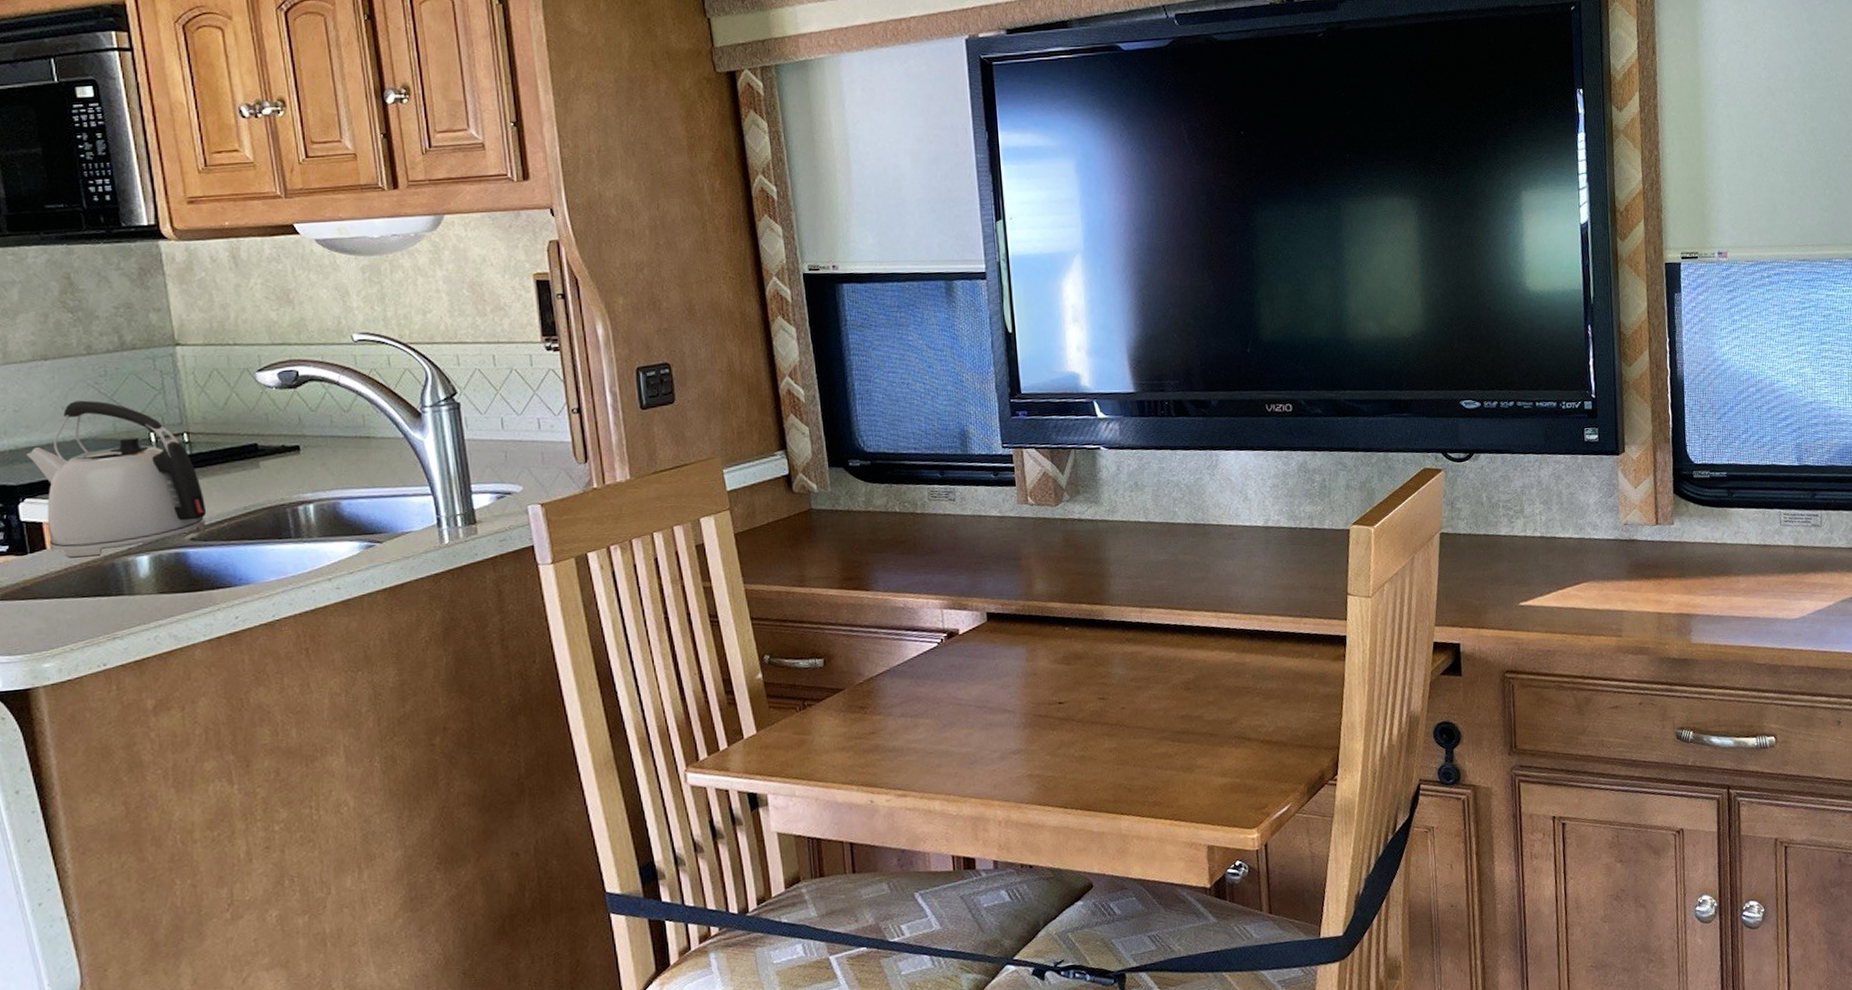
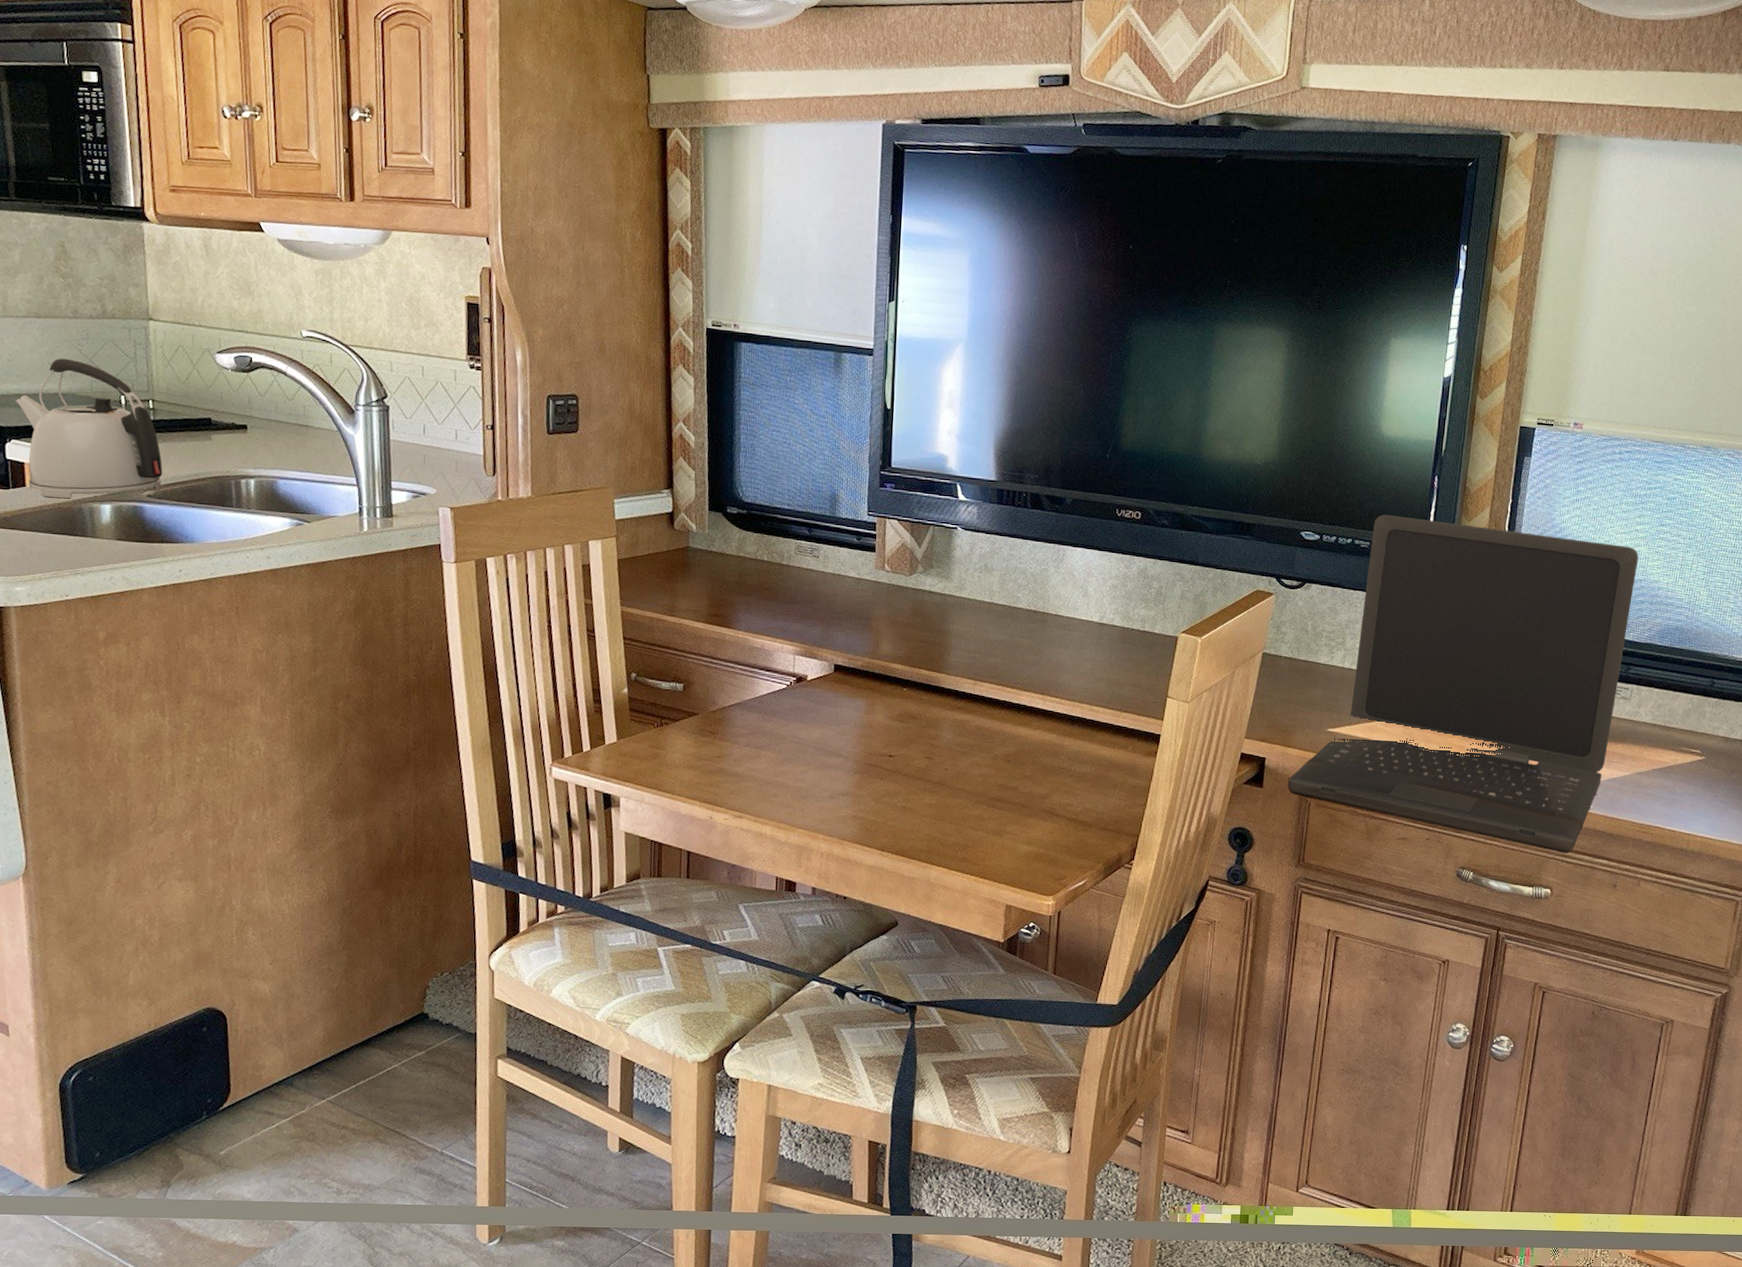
laptop: none [1486,369,1808,697] -> present [1287,514,1639,854]

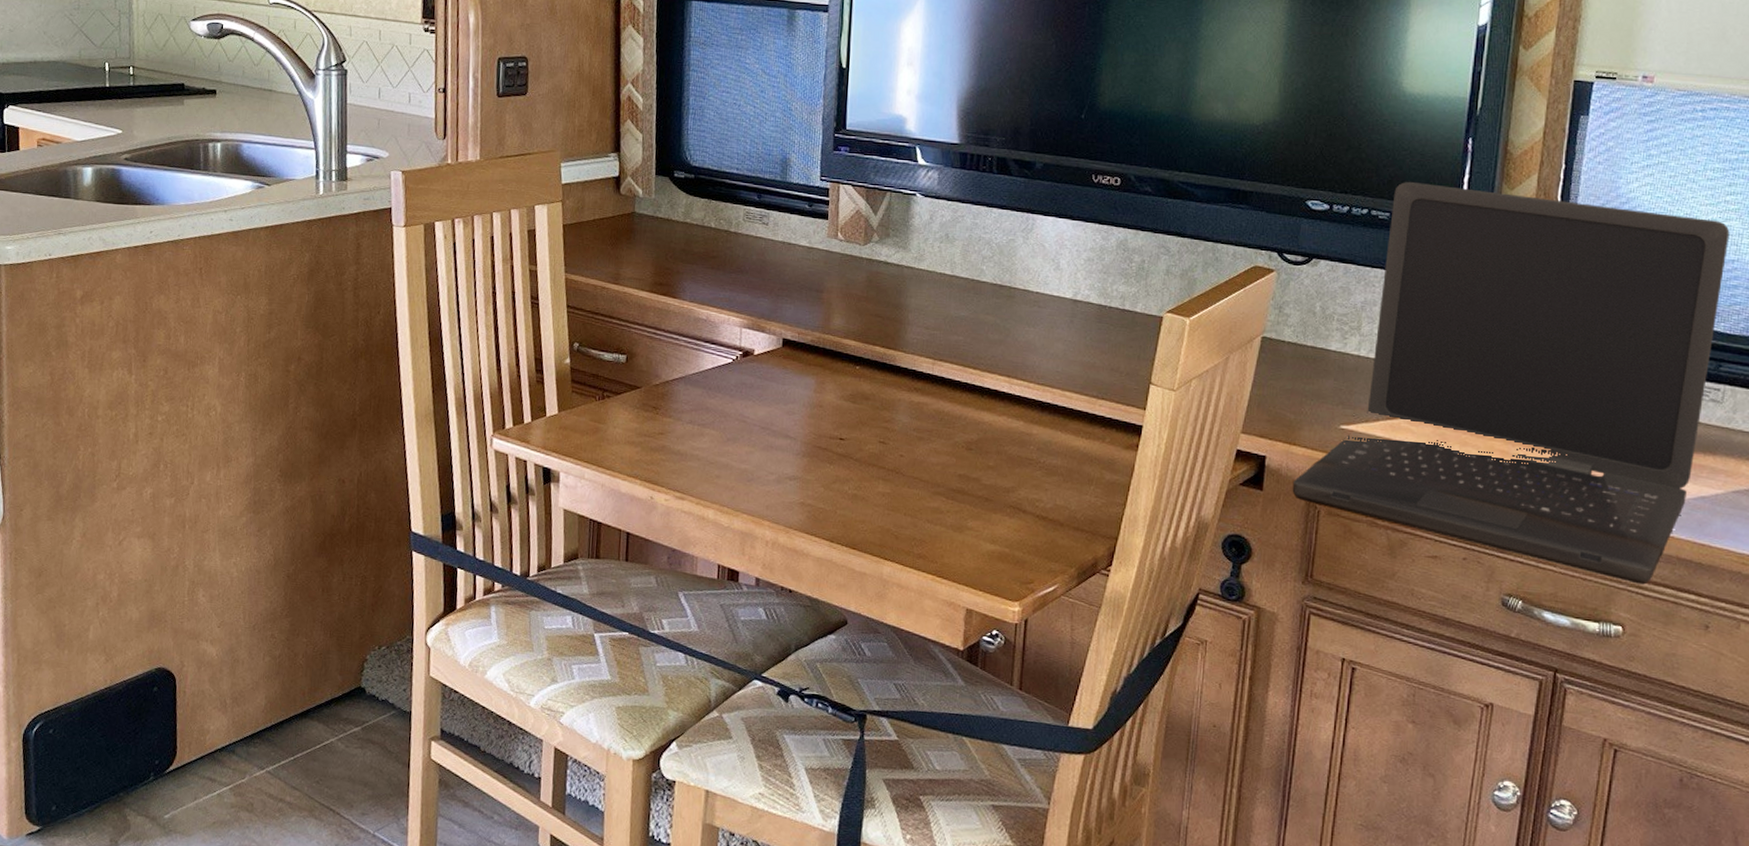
kettle: present [15,358,163,499] -> none [14,28,140,162]

